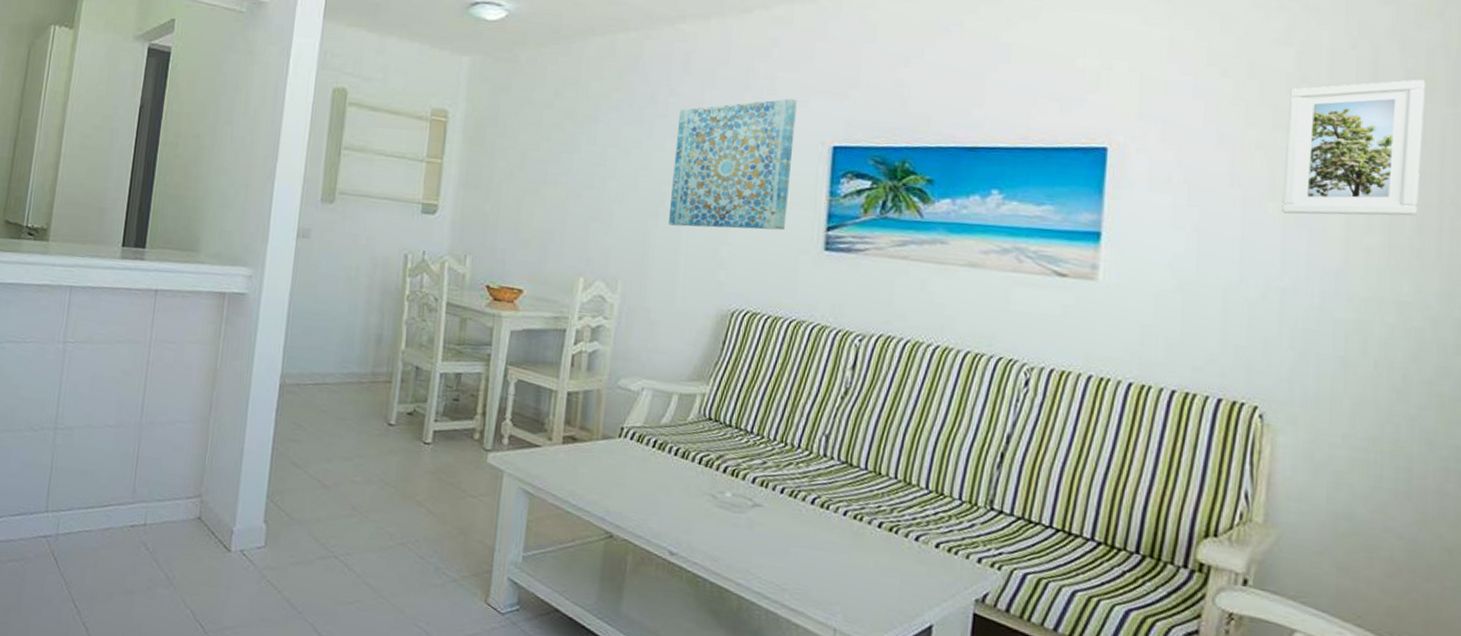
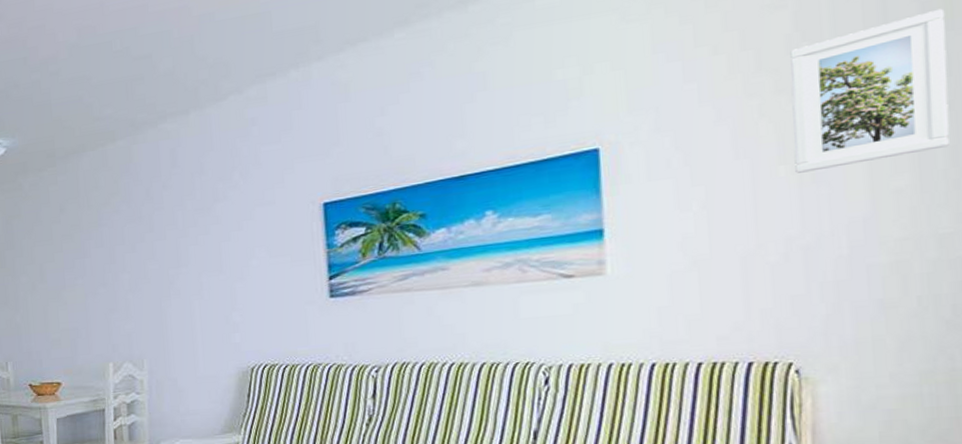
wall art: present [668,98,797,231] -> none [175,168,290,303]

